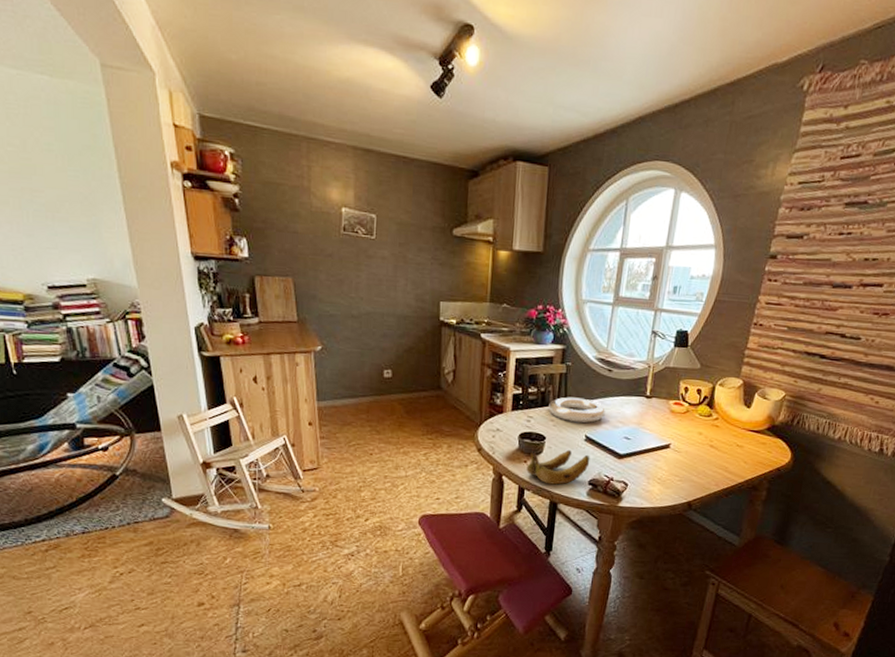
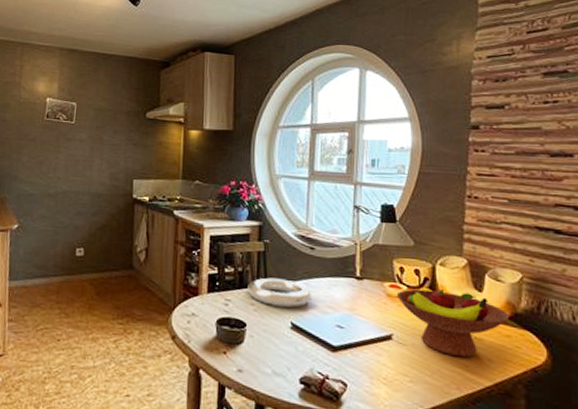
banana: present [526,448,590,485] -> none [226,337,299,383]
fruit bowl: none [678,406,768,461] -> present [396,289,509,358]

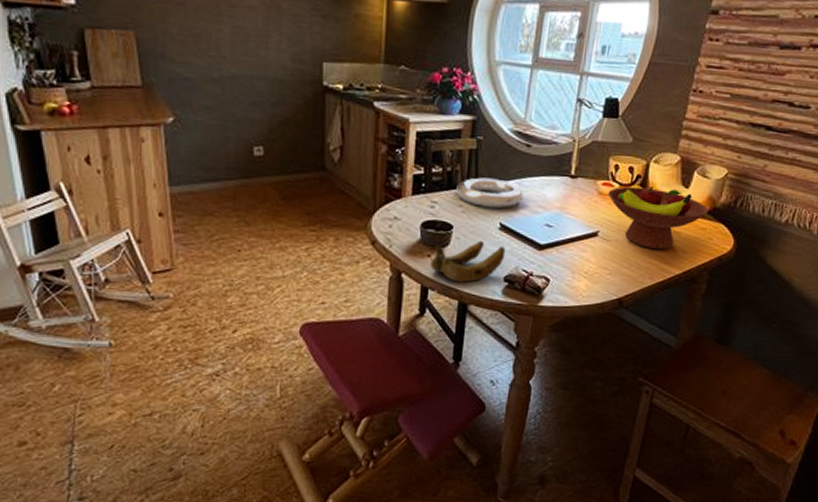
banana: none [226,337,299,383] -> present [430,239,506,283]

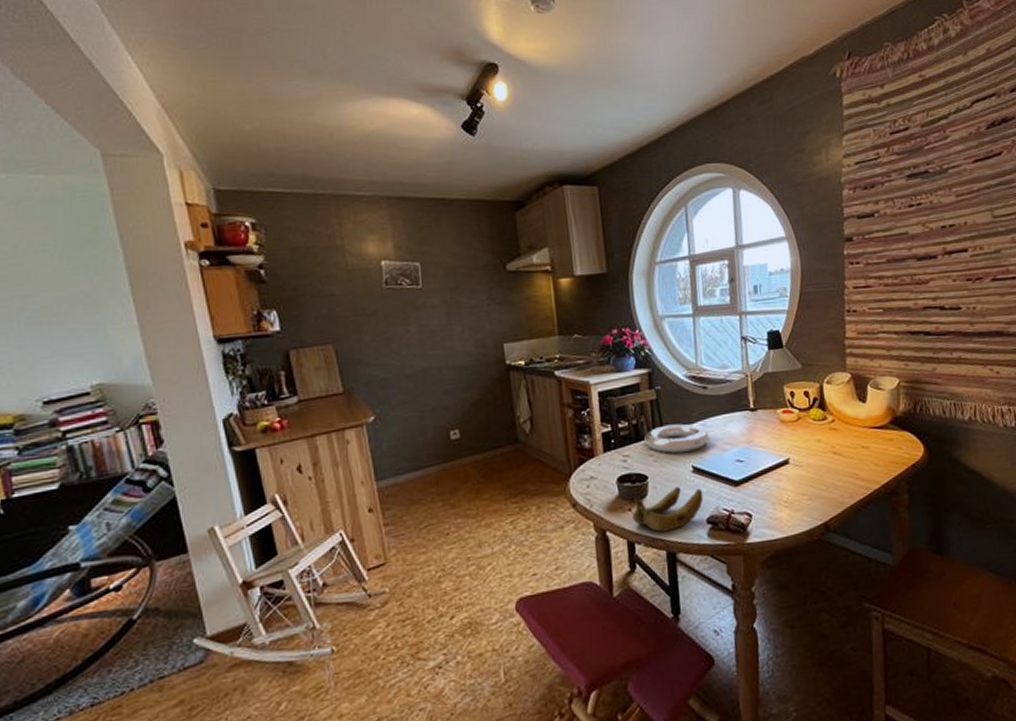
fruit bowl: present [608,186,708,250] -> none [789,405,890,468]

